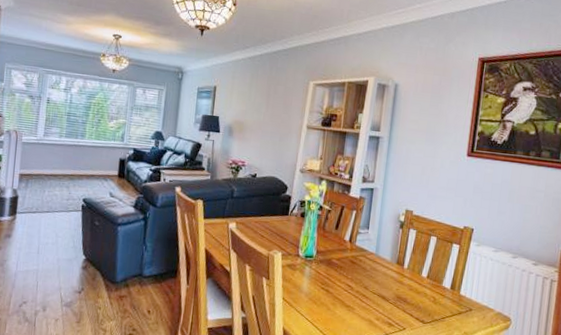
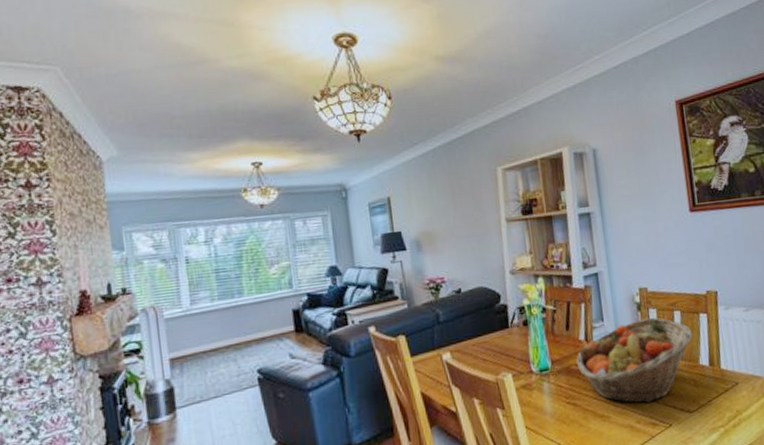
fruit basket: none [337,236,443,306] -> present [576,317,693,404]

